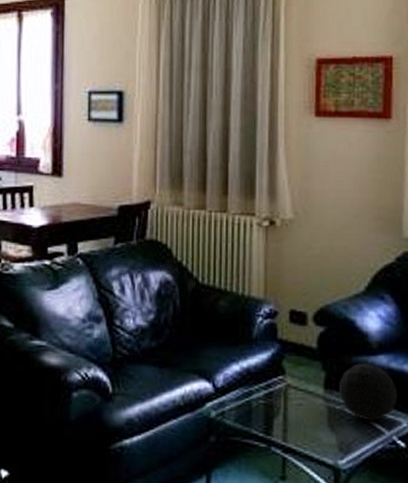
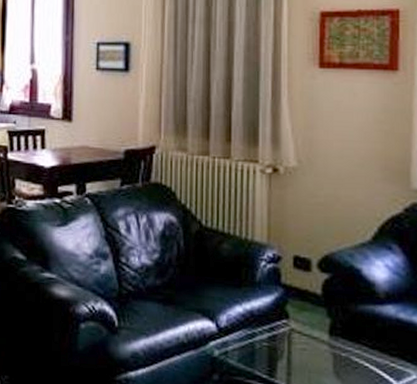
decorative orb: present [339,363,397,421] -> none [345,311,406,371]

